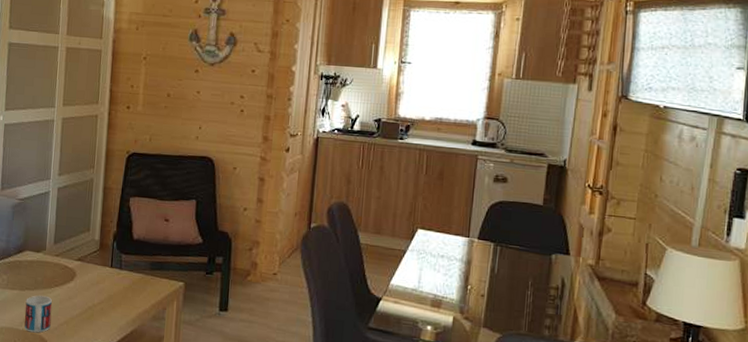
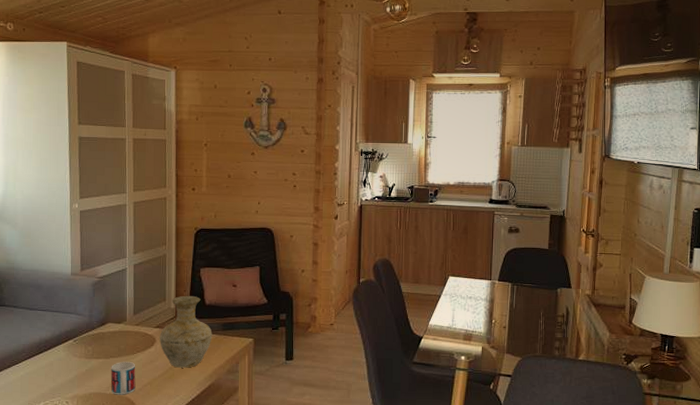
vase: none [80,227,139,309] -> present [160,295,212,368]

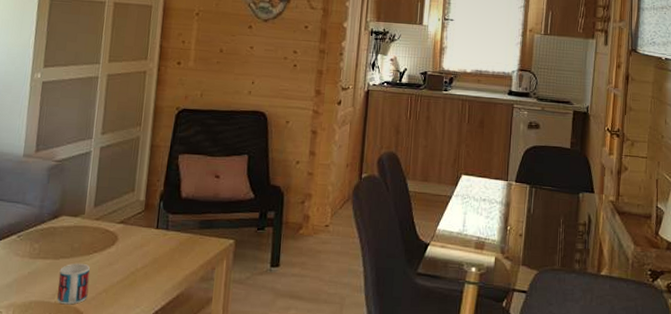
vase: present [160,295,212,368] -> none [122,186,187,273]

